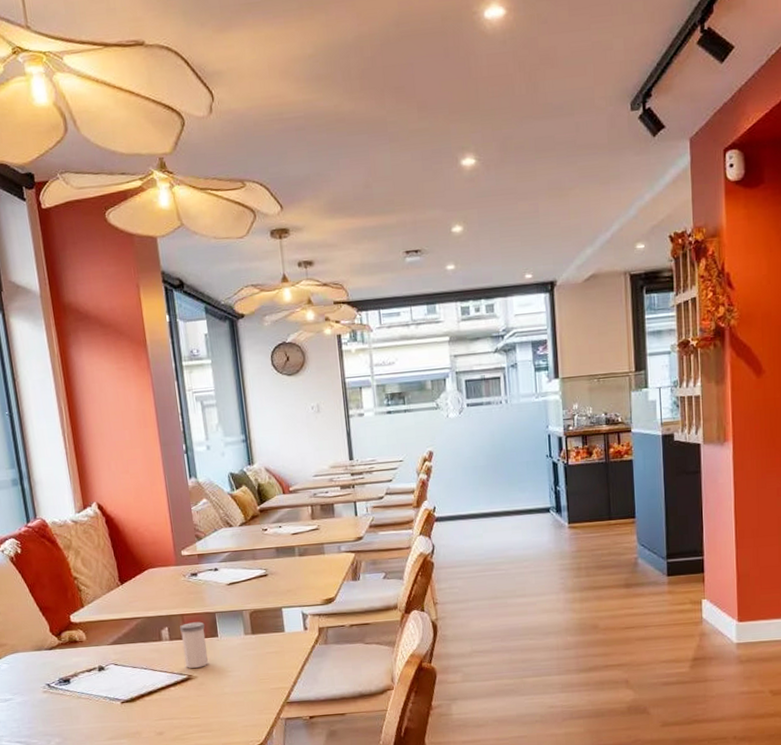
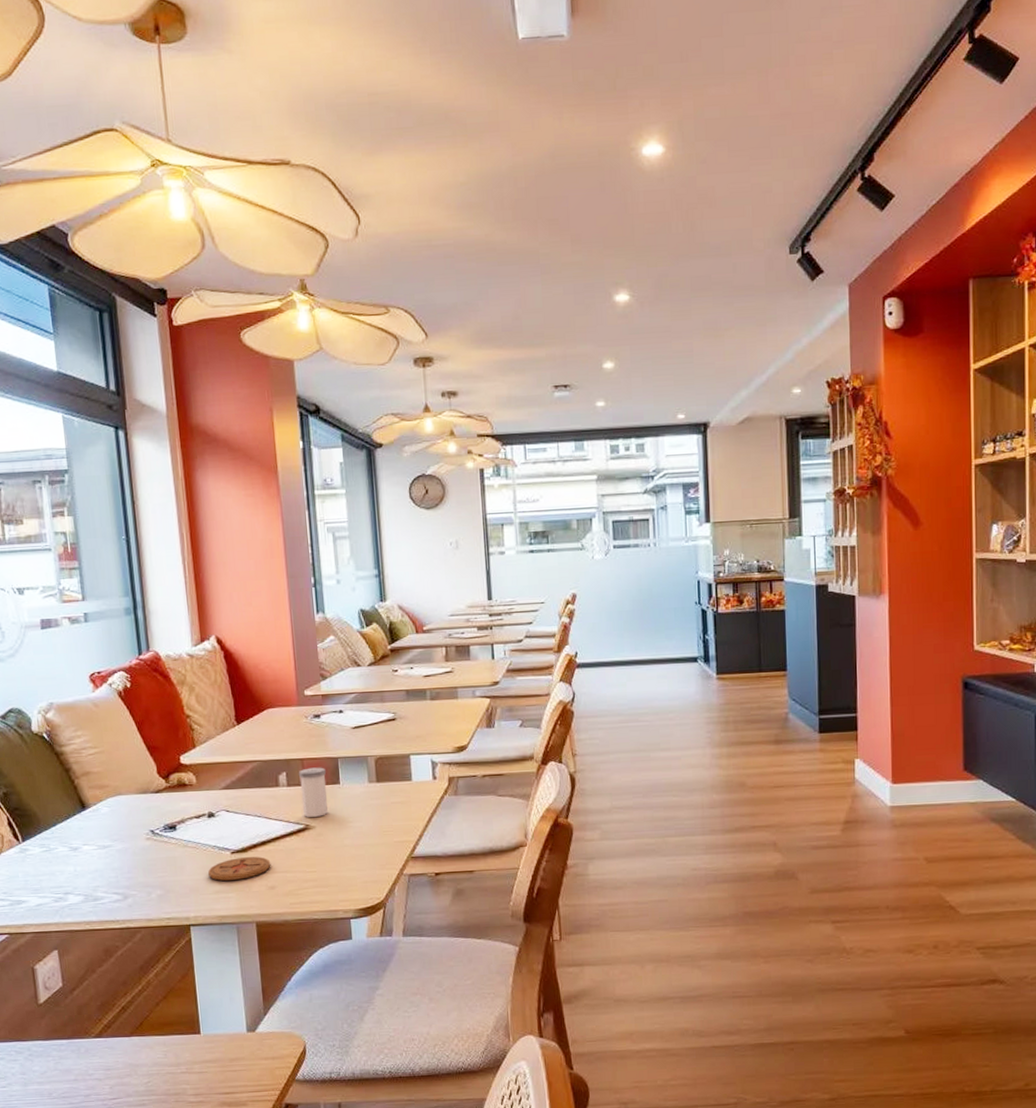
coaster: none [101,705,158,728] -> present [208,856,271,881]

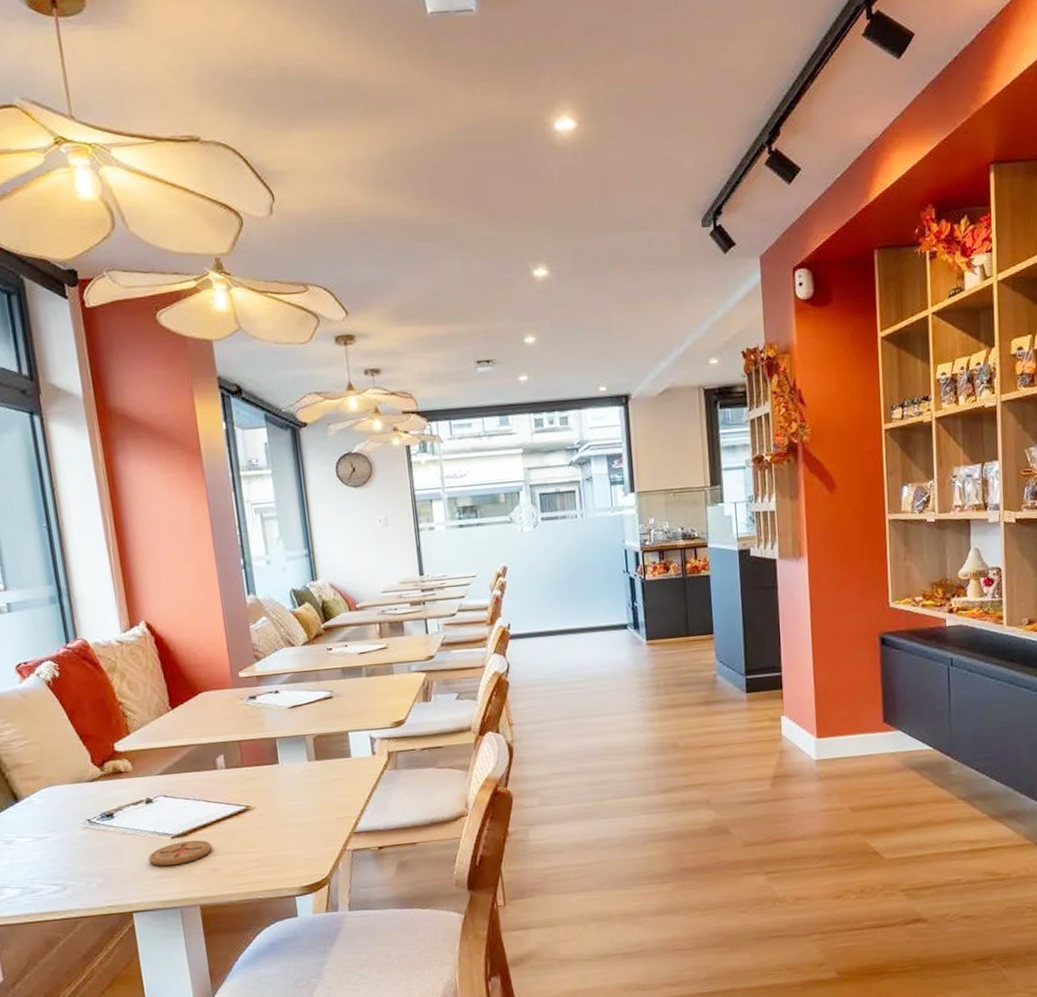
salt shaker: present [298,767,329,817] -> none [236,748,269,799]

